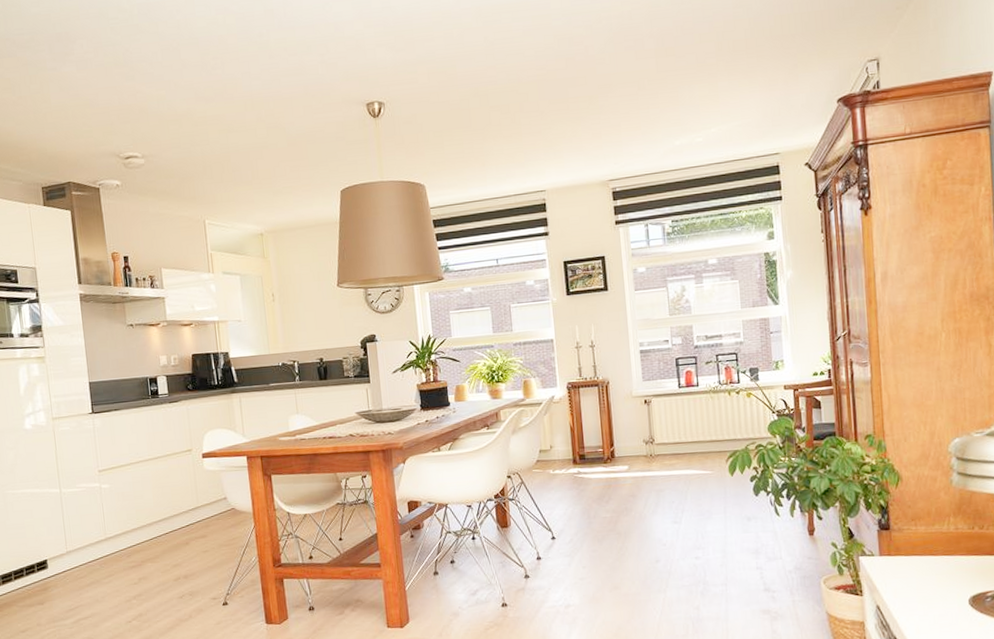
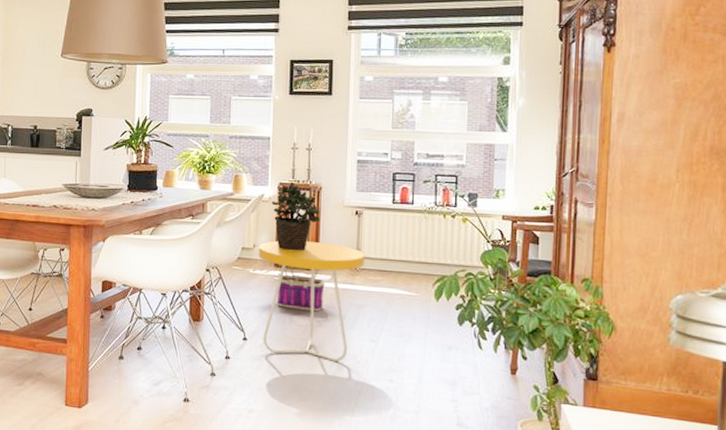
side table: none [555,434,659,548] -> present [258,240,365,362]
potted plant: none [562,380,611,448] -> present [271,182,320,251]
basket: none [577,461,624,503] -> present [276,265,325,312]

